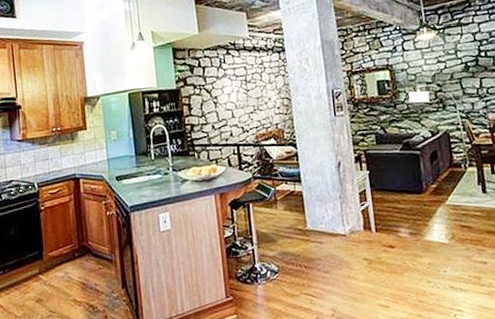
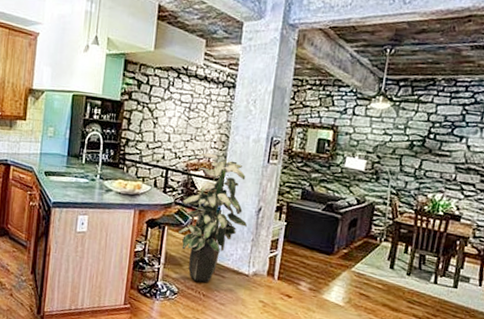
indoor plant: none [260,119,332,254] -> present [178,153,248,282]

